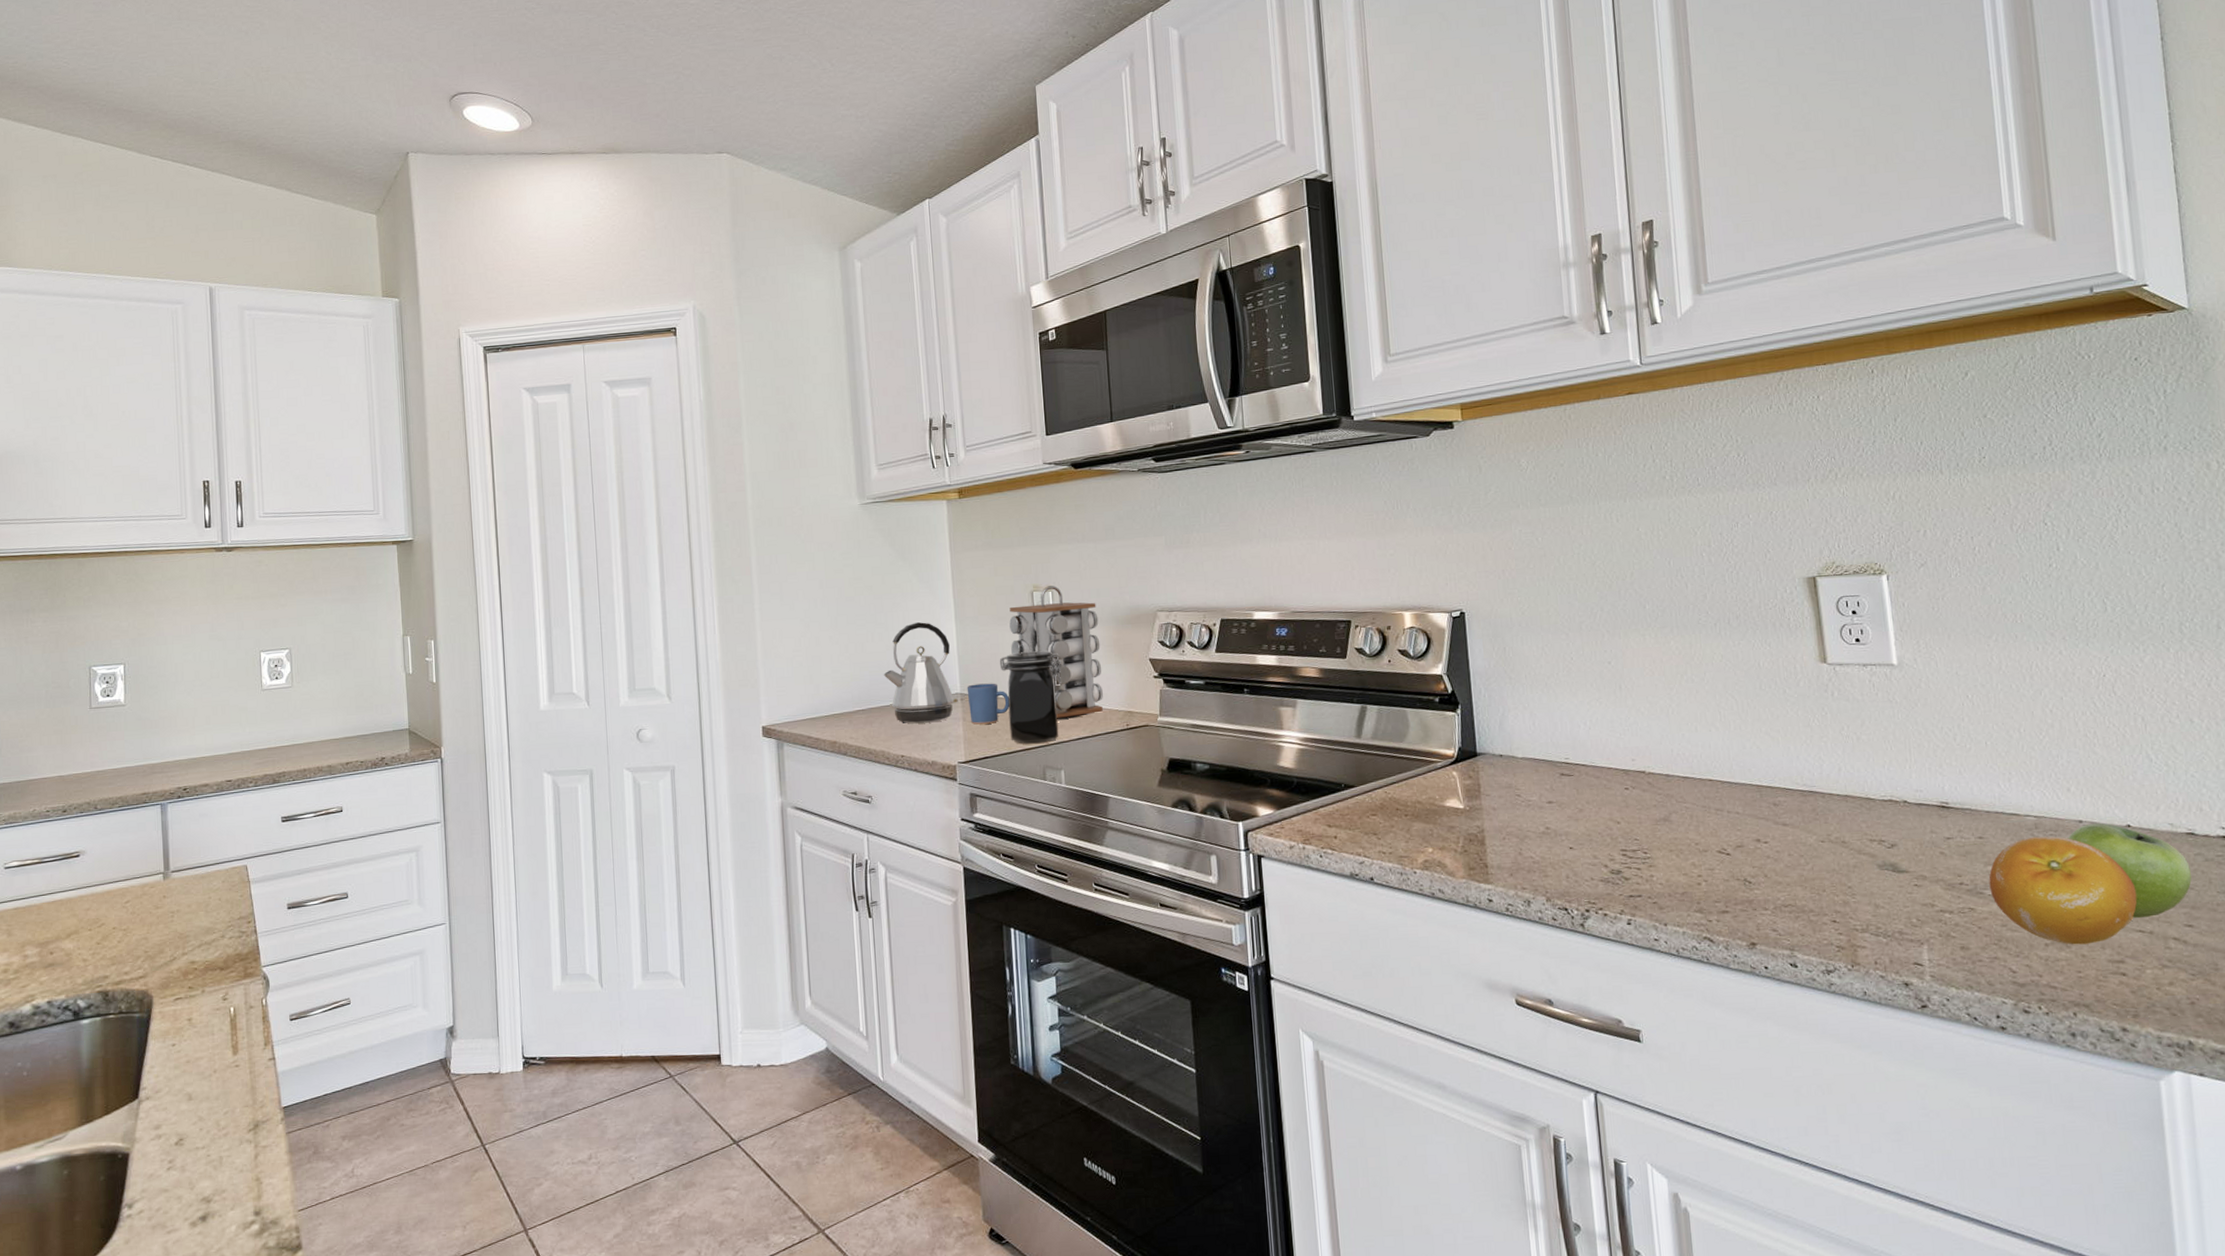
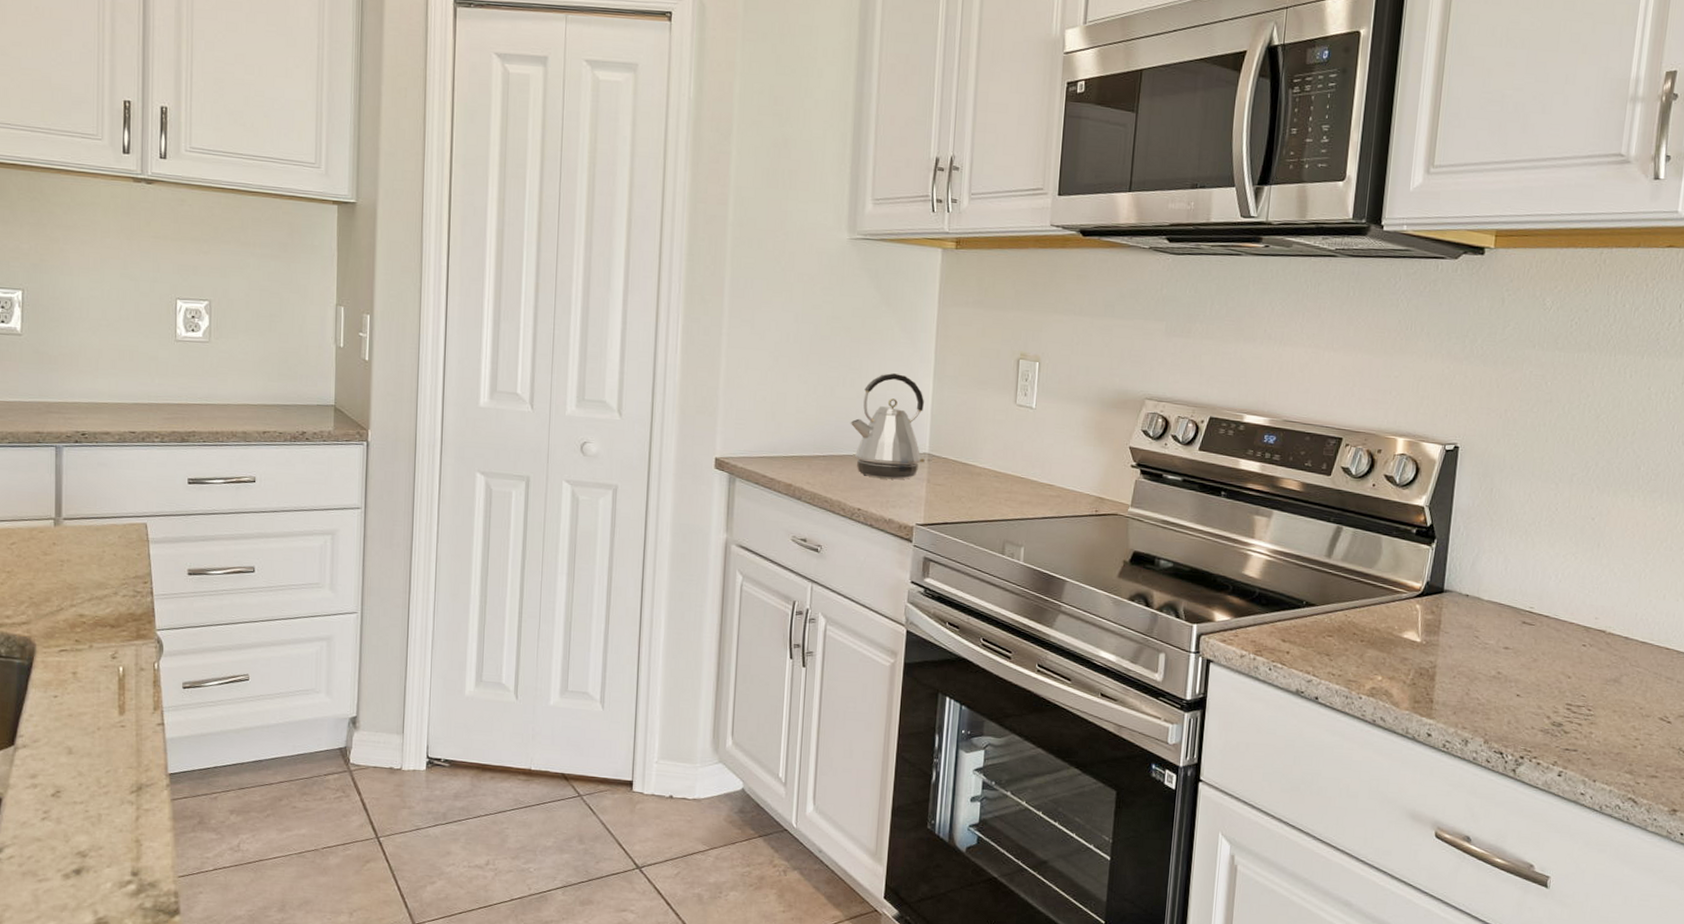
mug: present [967,683,1010,725] -> none [935,446,978,490]
jar: present [999,651,1062,745] -> none [973,420,1038,517]
spice rack: present [1009,585,1103,719] -> none [988,356,1084,496]

